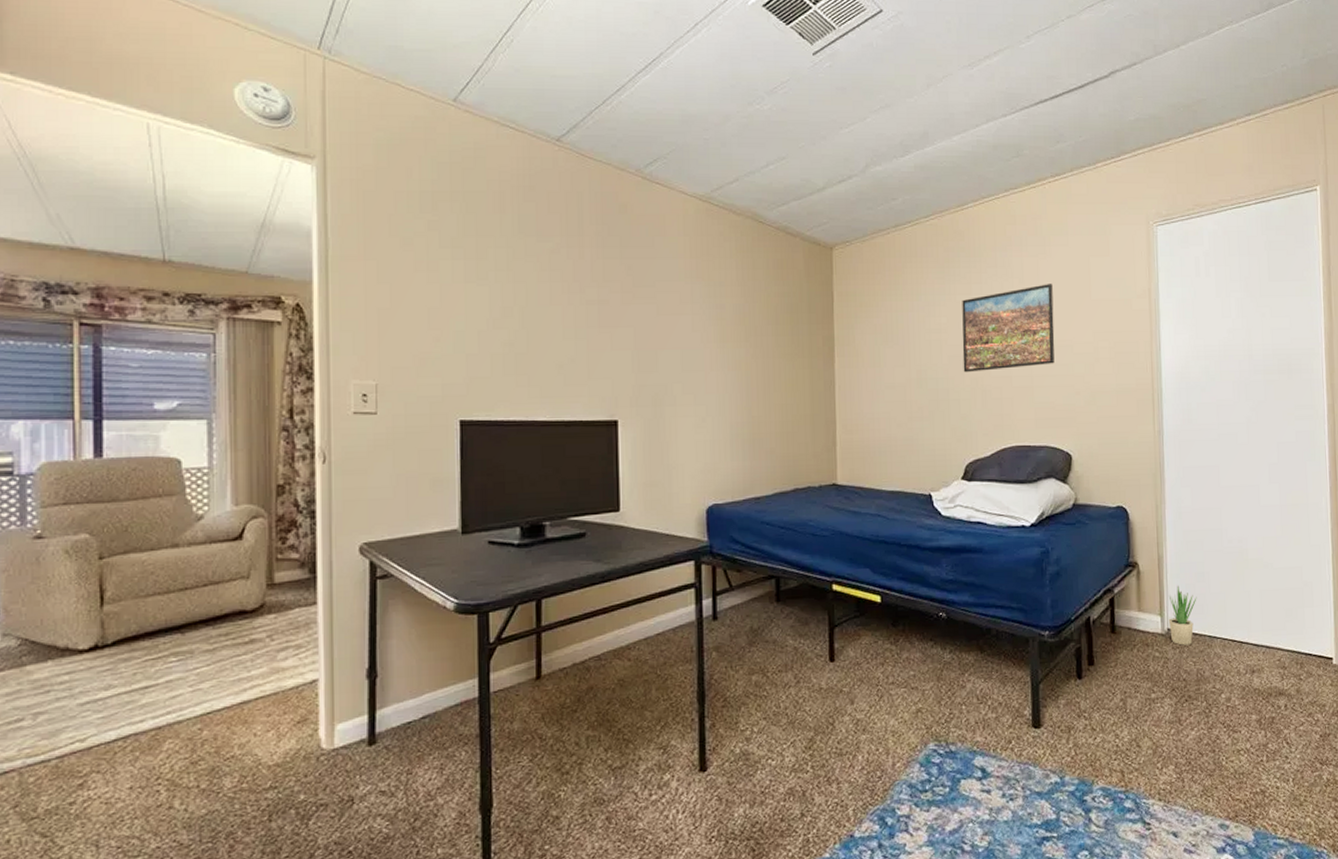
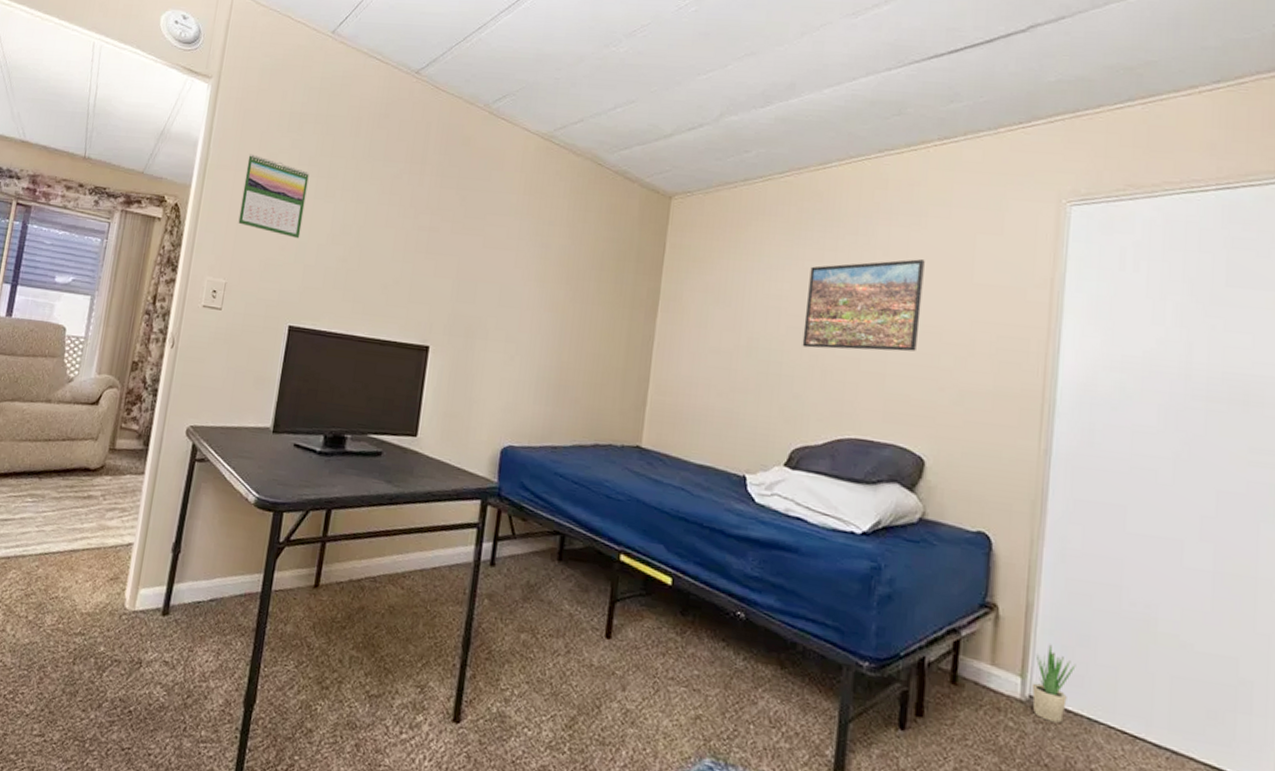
calendar: none [378,240,456,327] -> present [238,154,309,239]

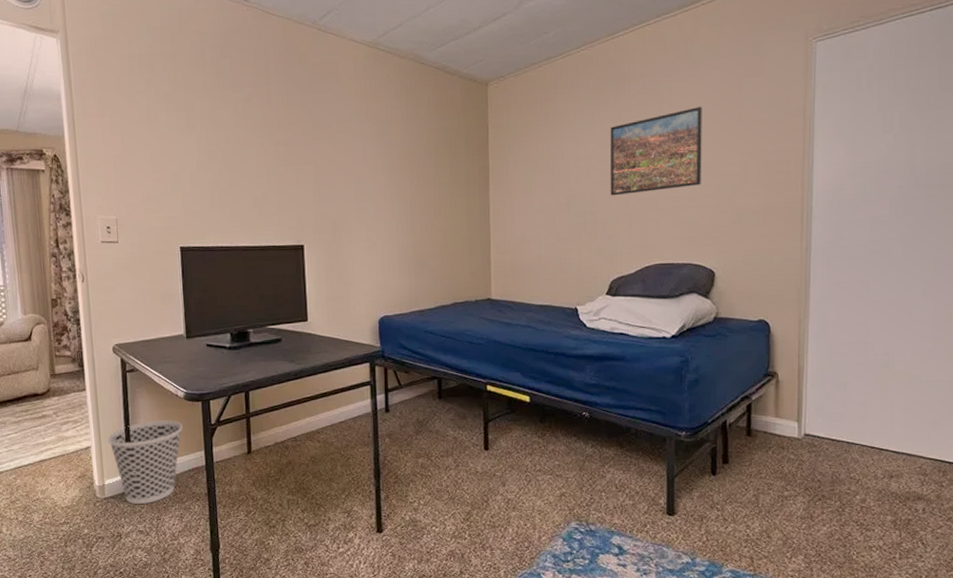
wastebasket: none [154,525,245,628] -> present [107,420,183,504]
calendar: present [238,154,309,239] -> none [110,99,173,170]
potted plant: present [1031,644,1076,723] -> none [805,394,837,450]

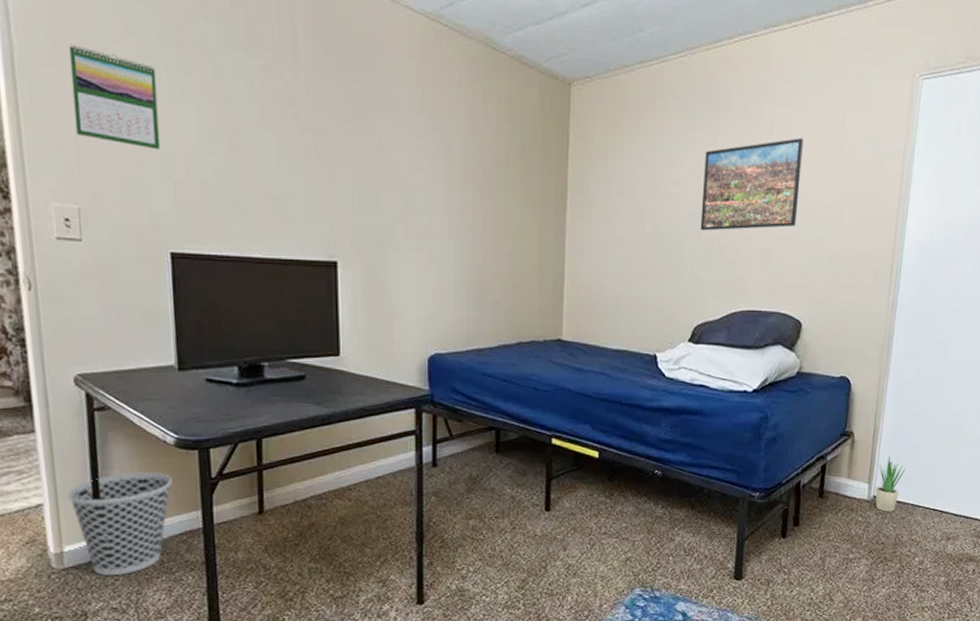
calendar: none [110,99,173,170] -> present [68,44,161,150]
potted plant: none [805,394,837,450] -> present [875,456,906,512]

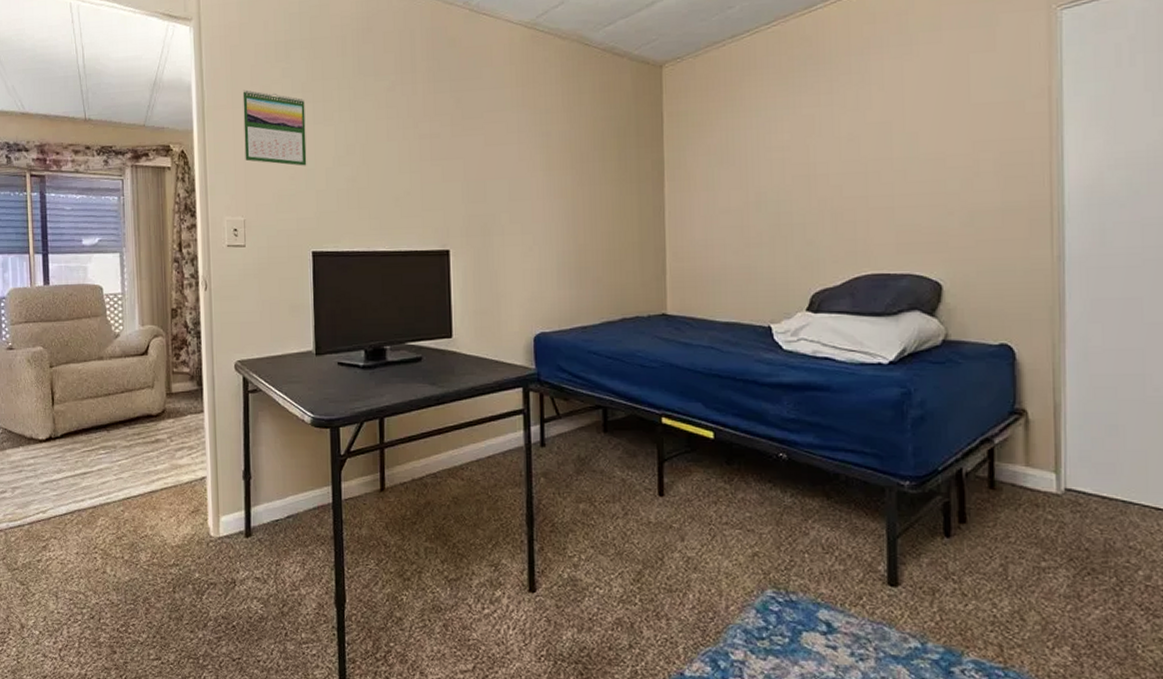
wastebasket: present [67,472,172,575] -> none [225,449,308,546]
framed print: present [700,138,803,231] -> none [808,88,923,194]
potted plant: present [875,456,906,512] -> none [1066,439,1107,509]

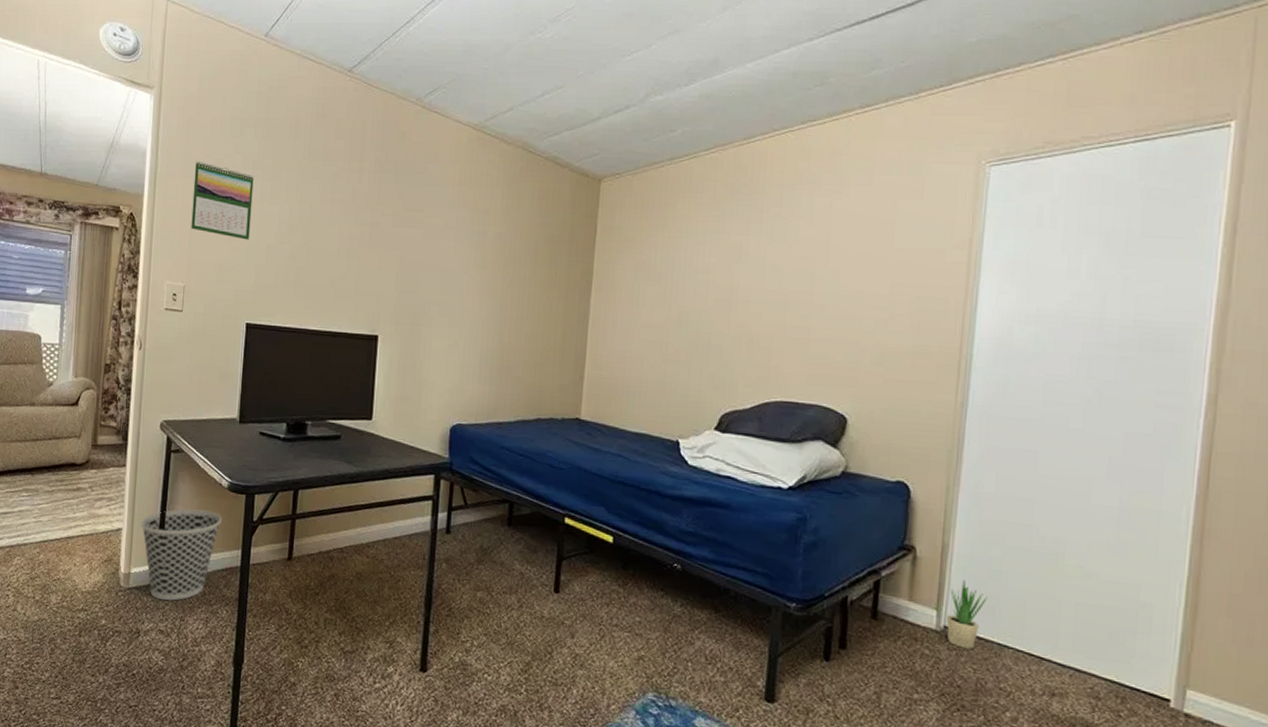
wastebasket: none [225,449,308,546] -> present [140,509,222,601]
potted plant: none [1066,439,1107,509] -> present [946,580,988,649]

